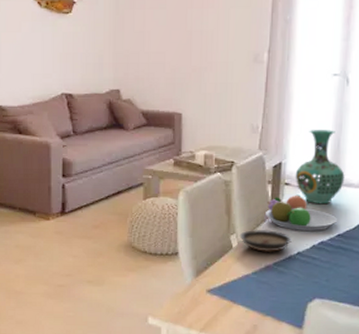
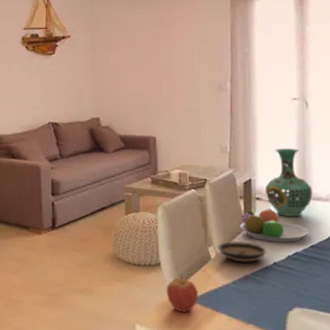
fruit: none [182,263,216,305] -> present [166,273,198,313]

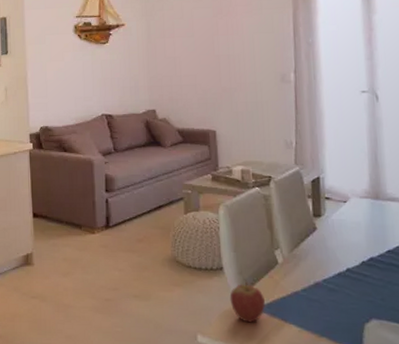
saucer: present [217,241,267,264] -> none [284,244,339,269]
fruit bowl: present [240,208,309,243] -> none [309,209,385,247]
vase: present [265,148,313,217] -> none [334,144,387,219]

